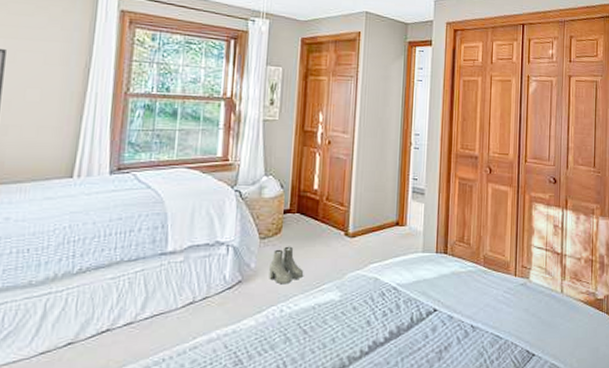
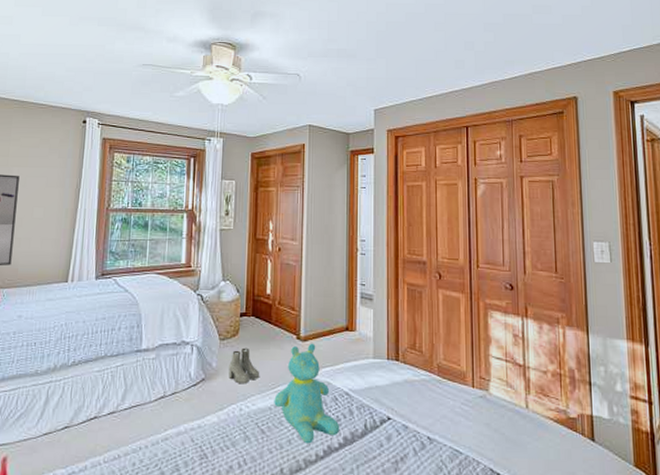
teddy bear: none [318,239,386,341] -> present [274,343,340,444]

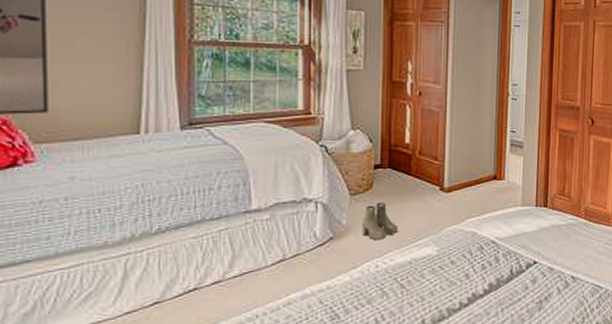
teddy bear: present [274,343,340,444] -> none [414,193,486,294]

